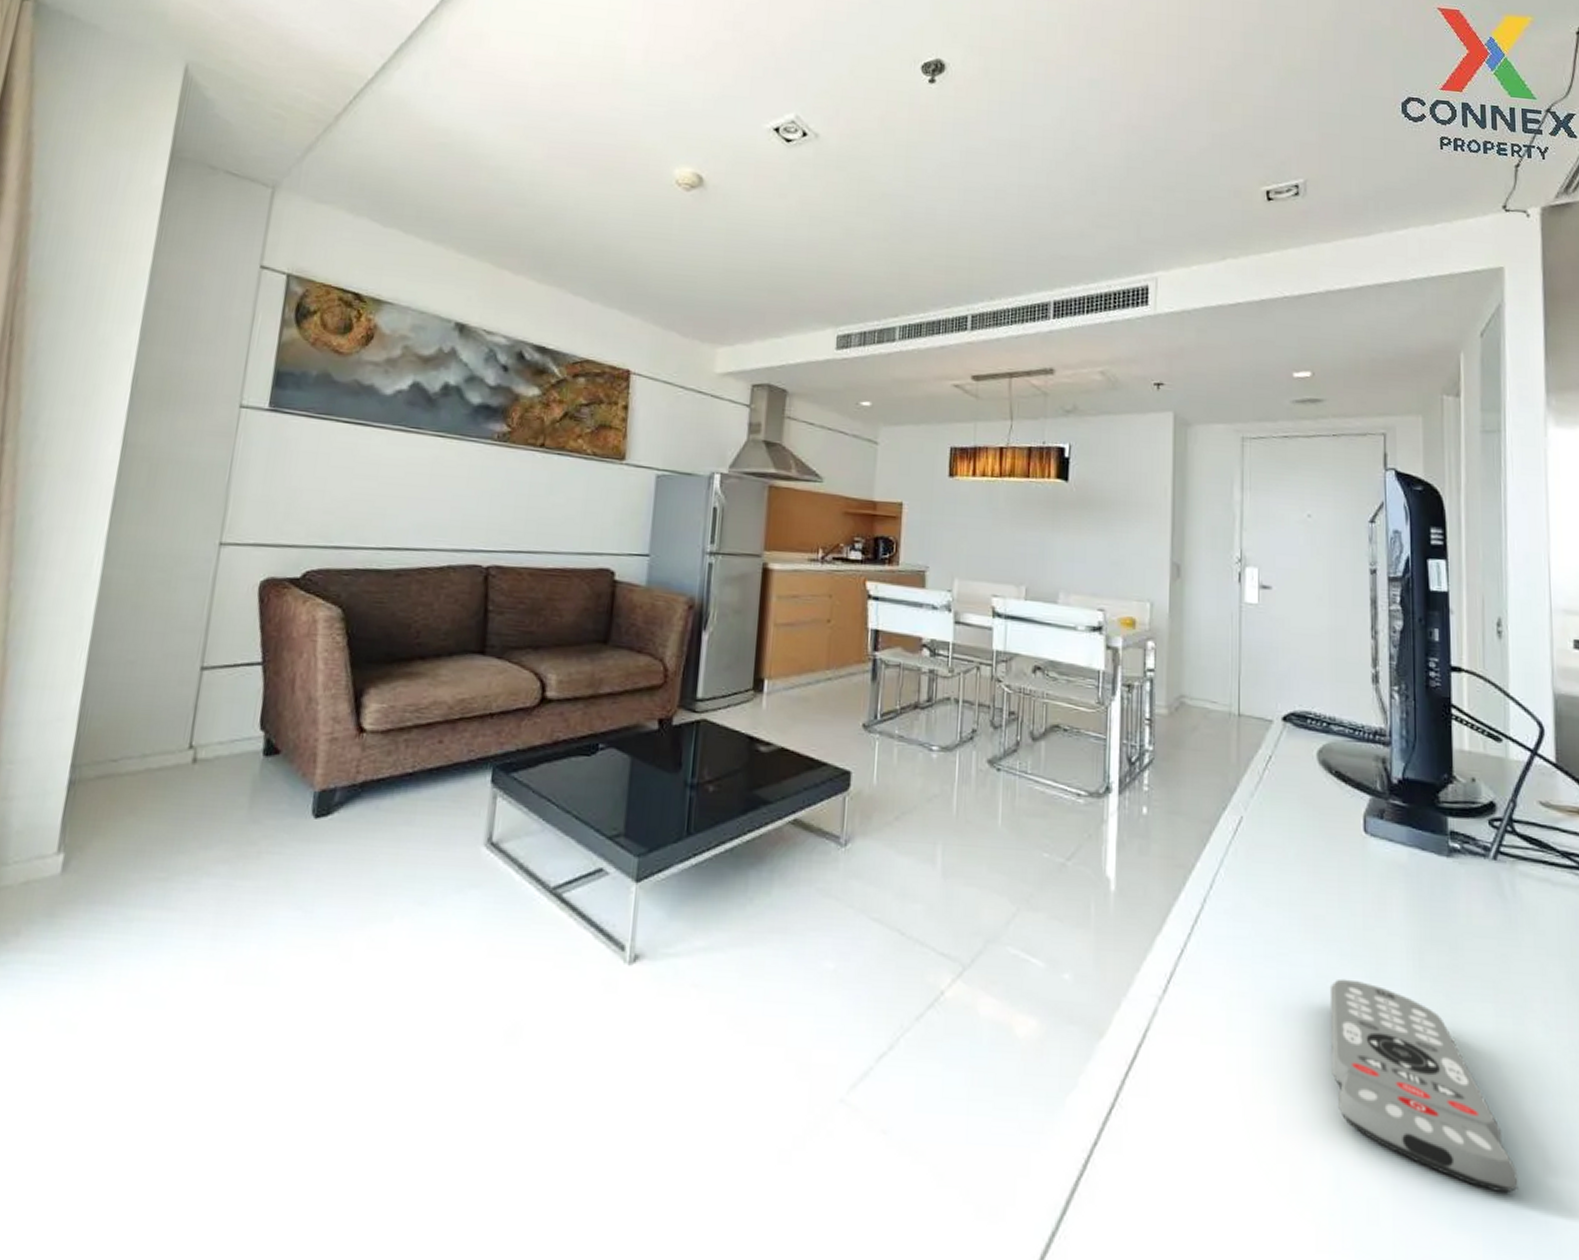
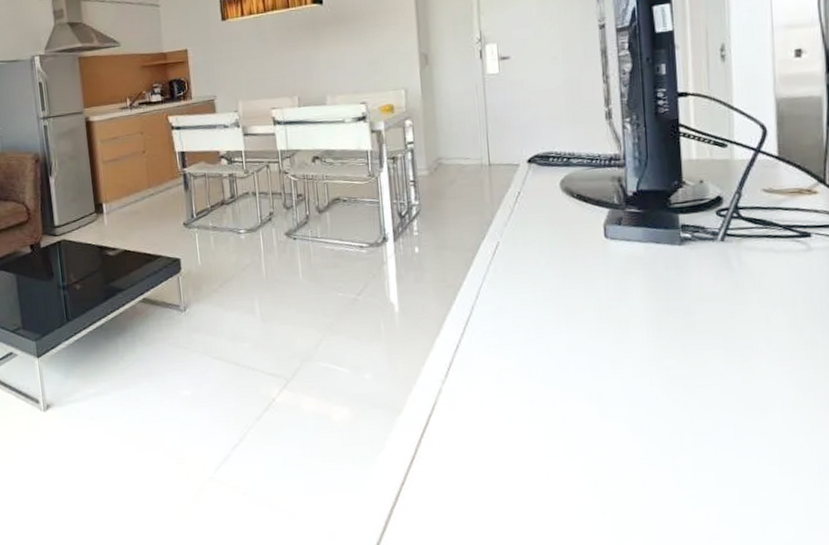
remote control: present [1329,979,1518,1194] -> none [581,347,748,481]

